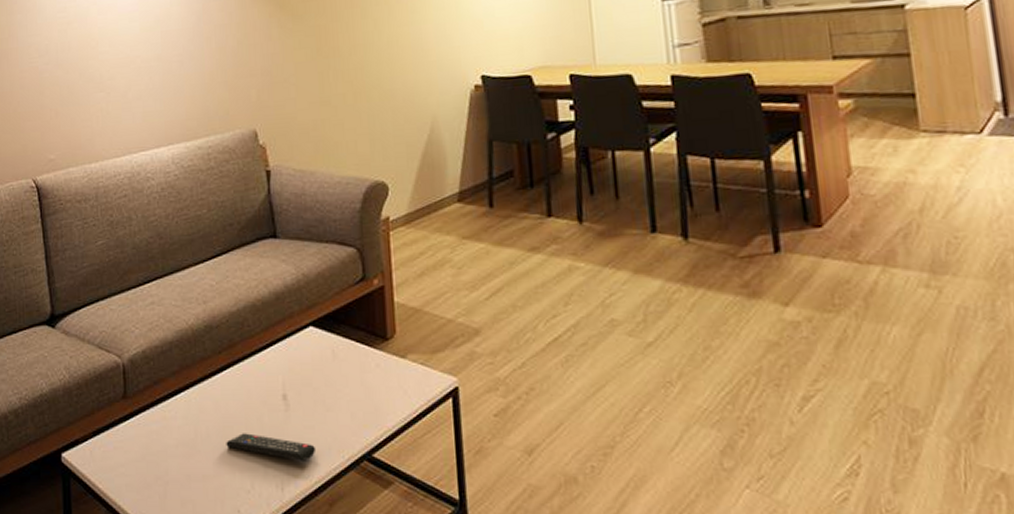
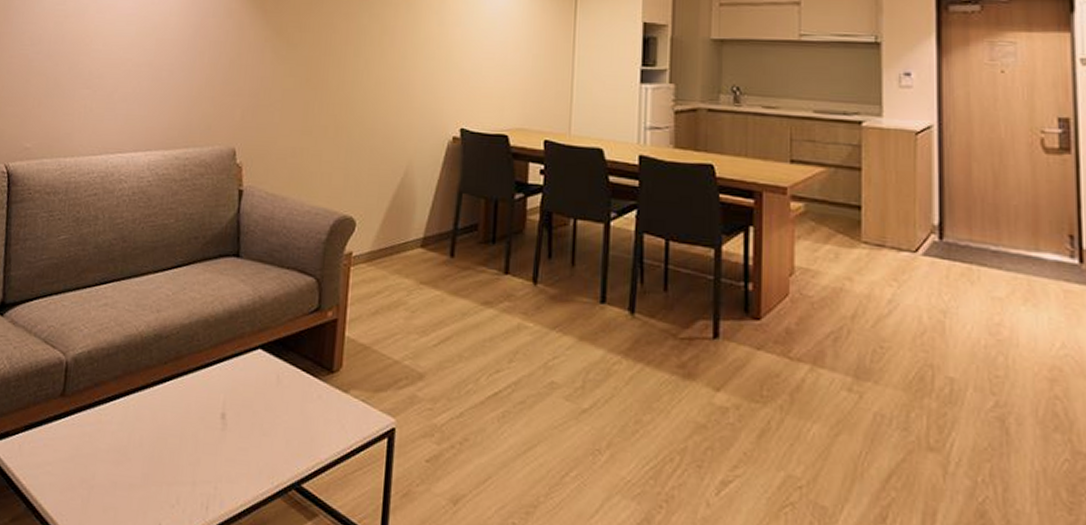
remote control: present [226,433,316,461] -> none [157,446,247,483]

